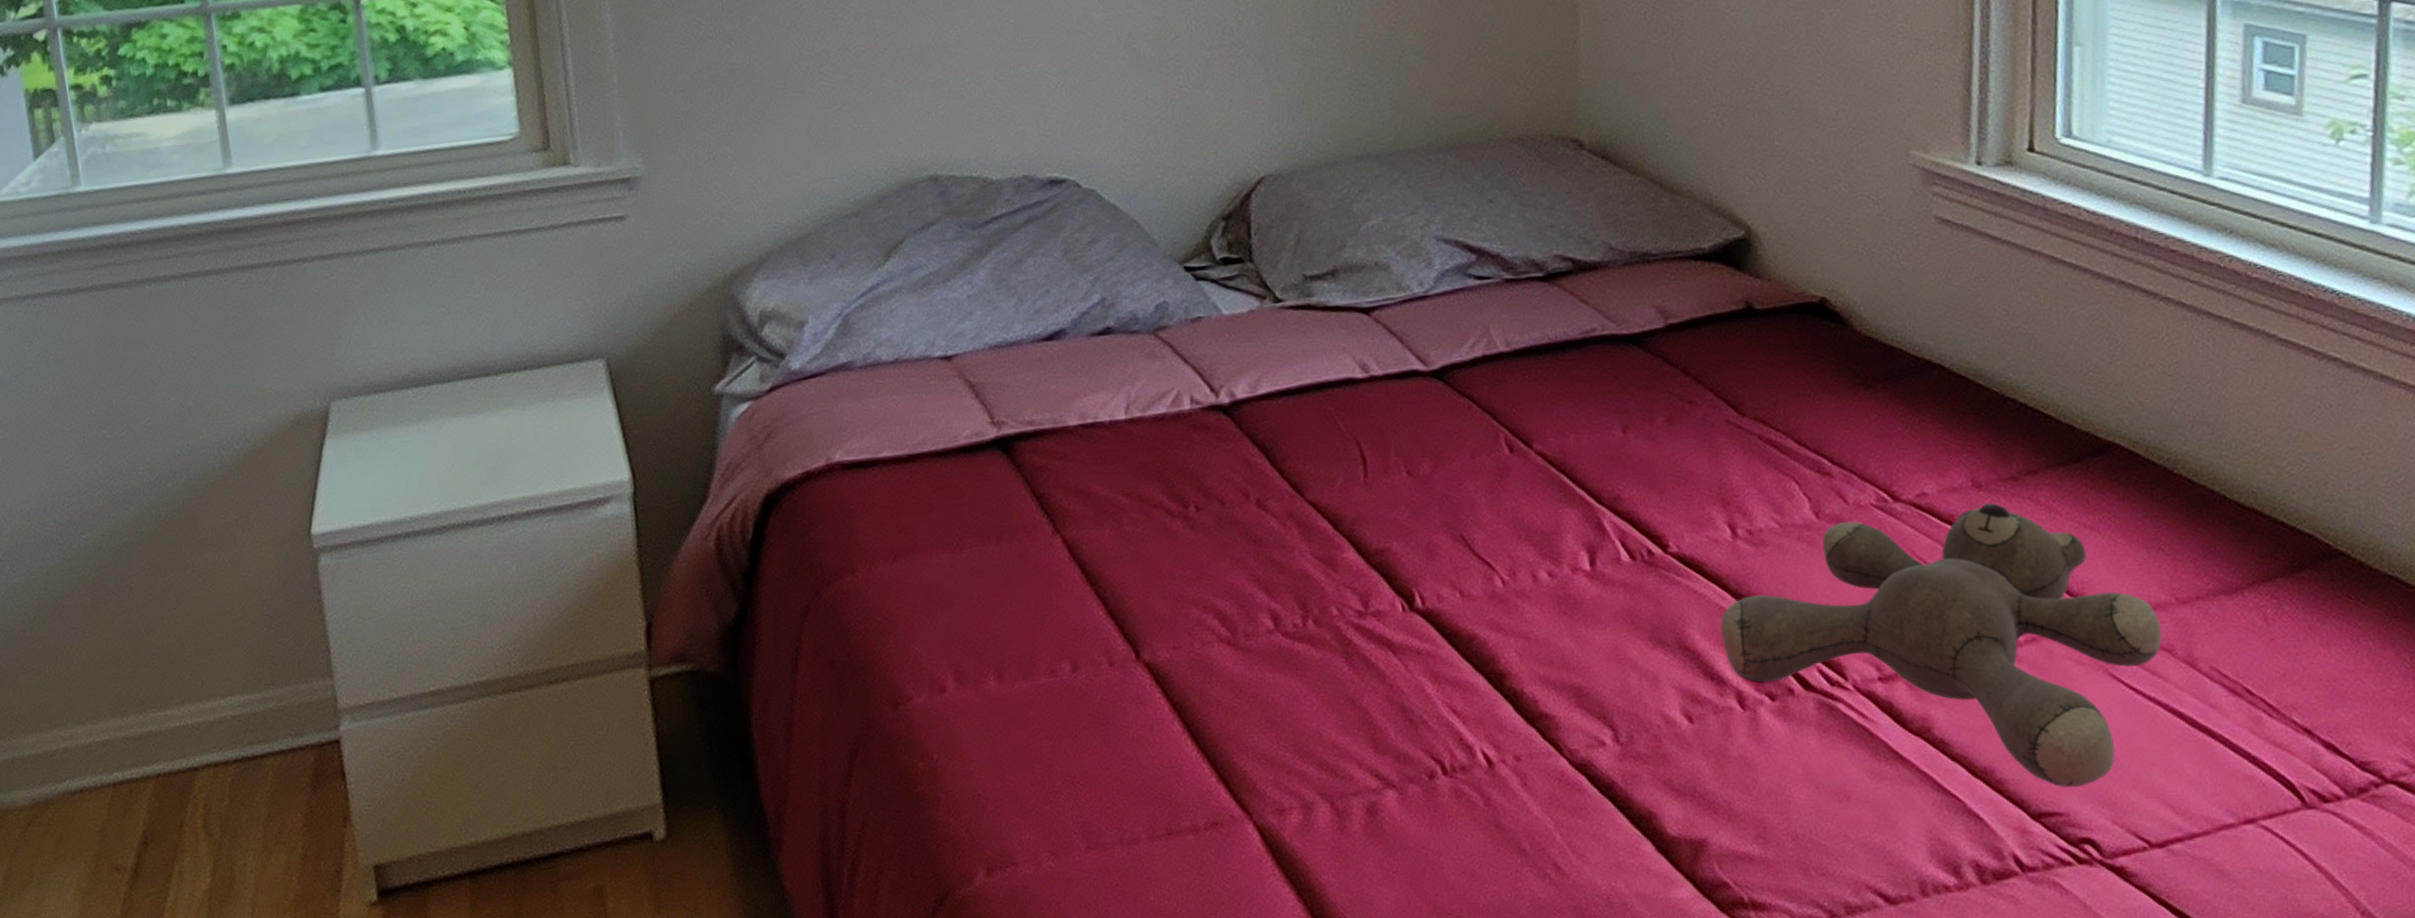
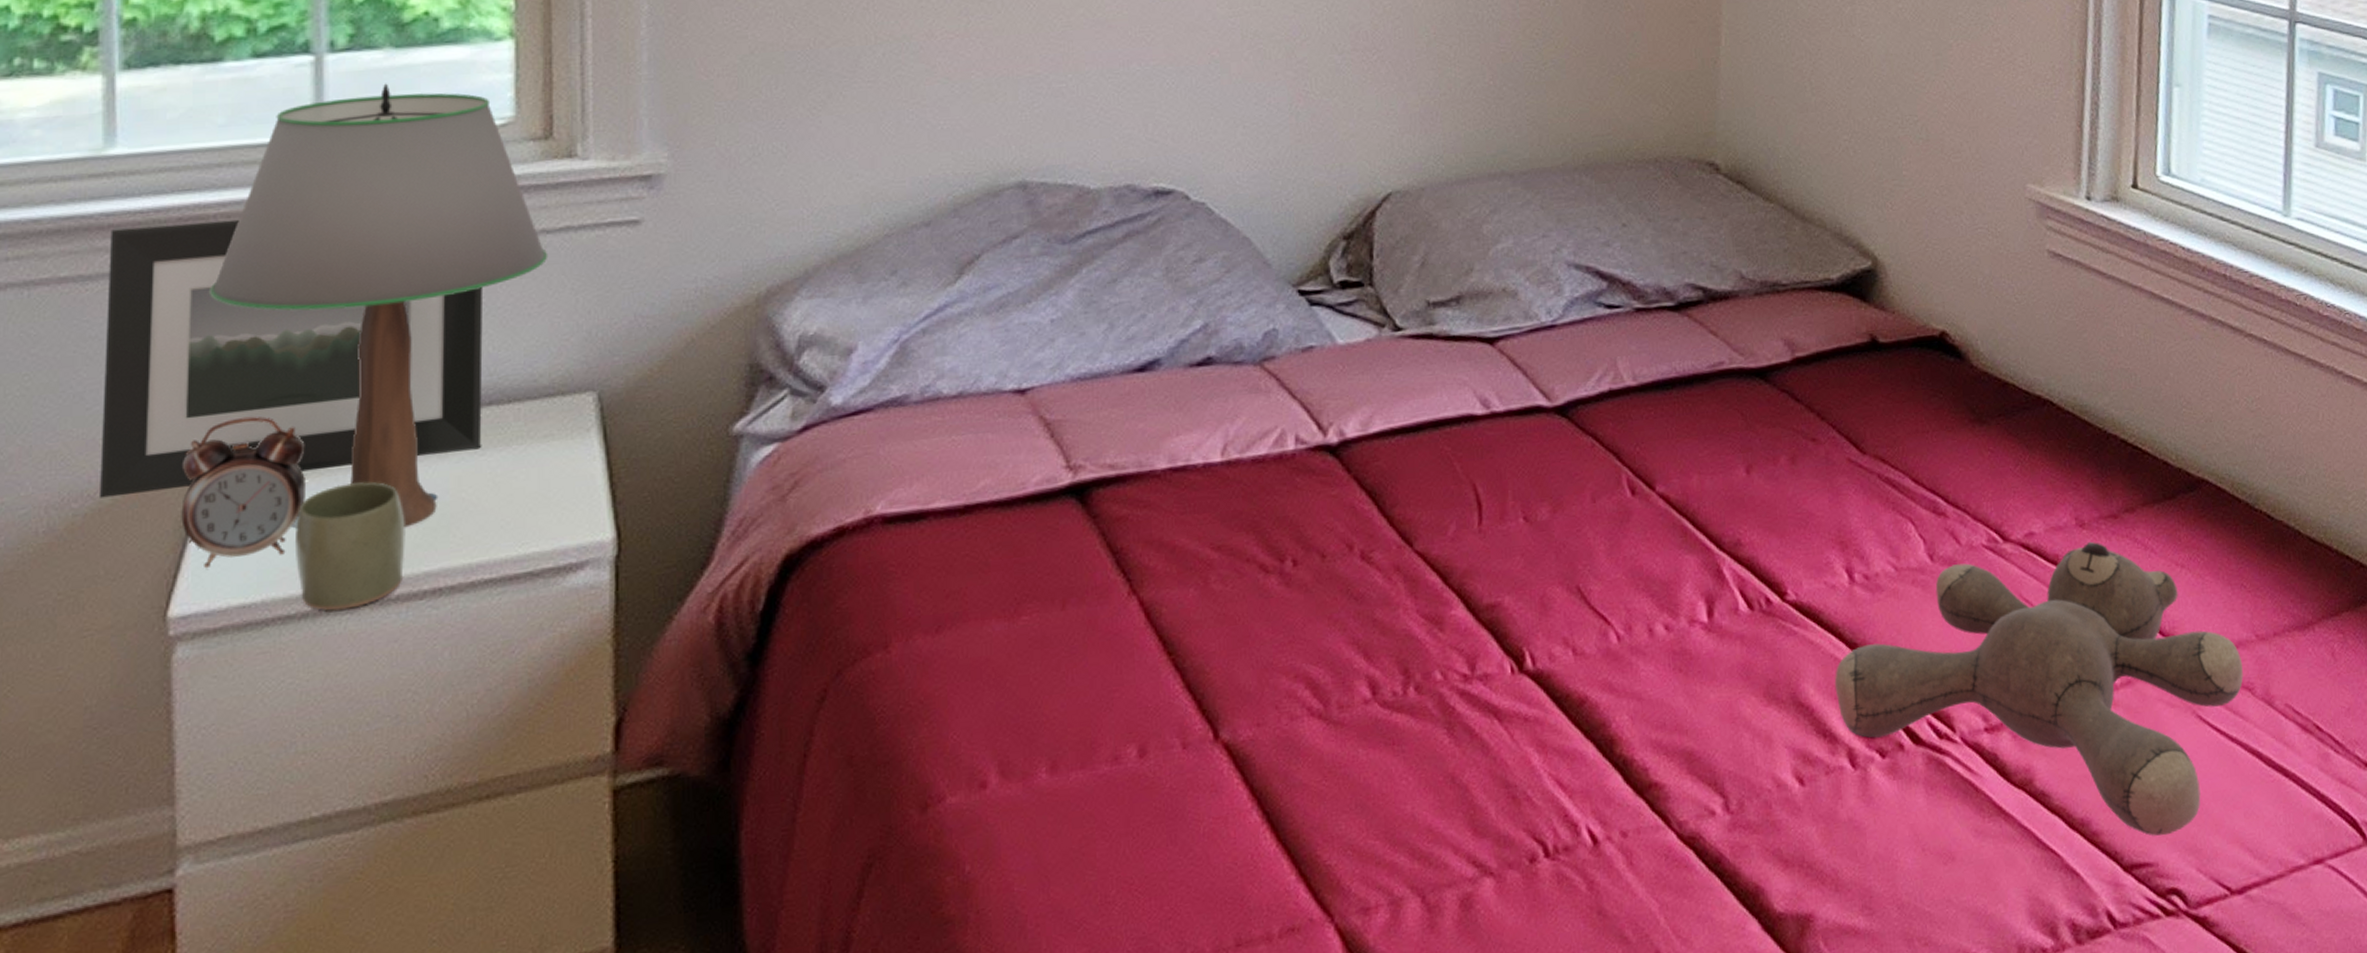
picture frame: none [236,222,522,442] -> present [98,219,484,498]
alarm clock: none [308,378,398,498] -> present [181,416,305,569]
table lamp: none [311,108,557,468] -> present [210,83,548,528]
mug: none [393,430,476,532] -> present [294,481,406,611]

